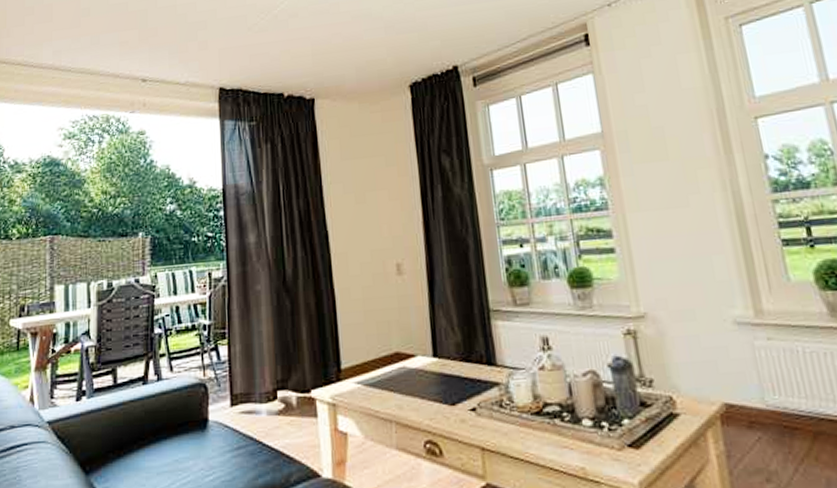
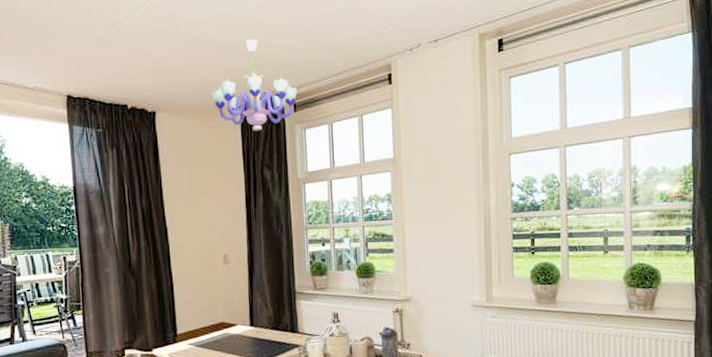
chandelier: none [377,10,477,112] -> present [212,38,298,131]

